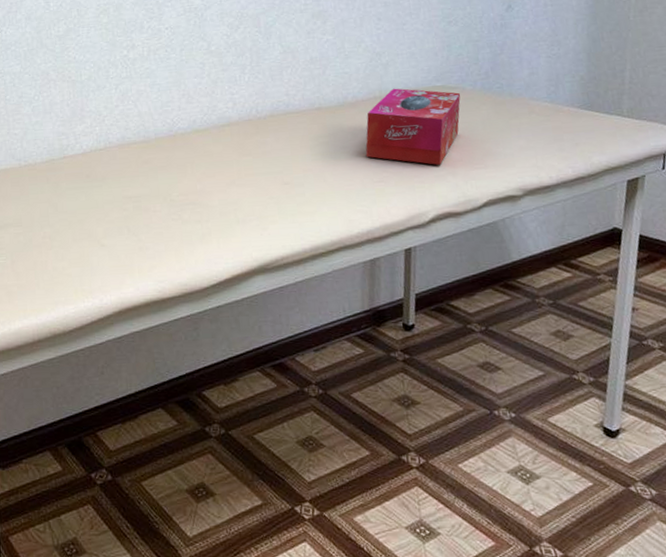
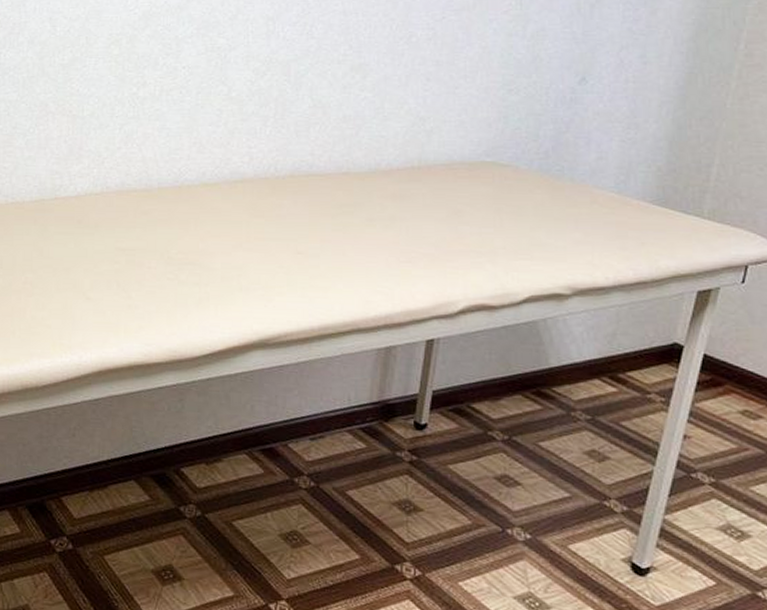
tissue box: present [365,88,461,165] -> none [394,159,513,250]

